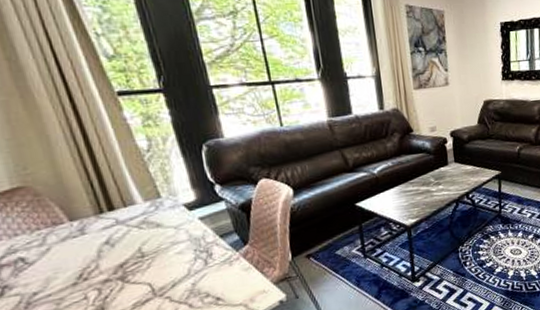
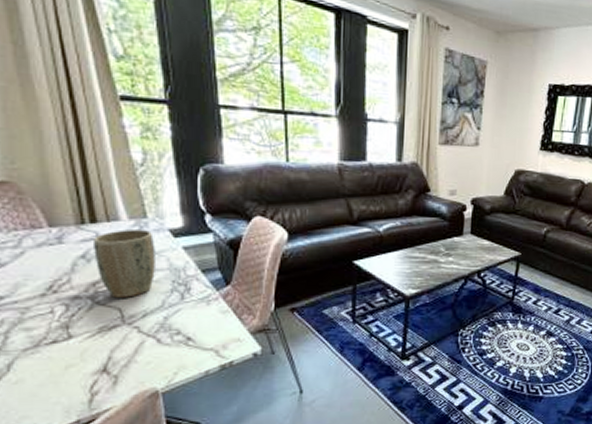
plant pot: none [114,208,178,275] -> present [94,230,155,298]

